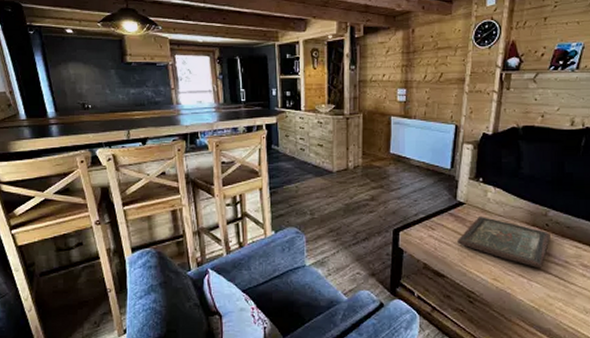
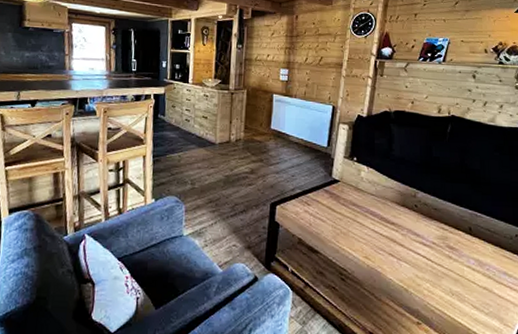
board game: present [457,217,550,269] -> none [332,195,419,249]

